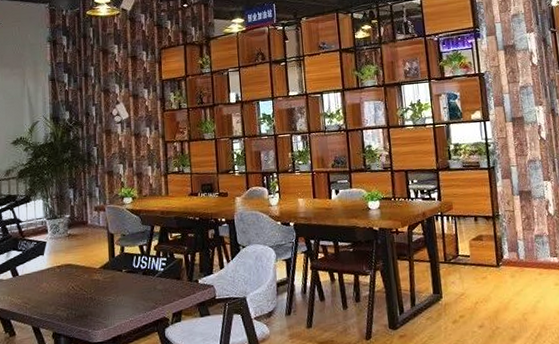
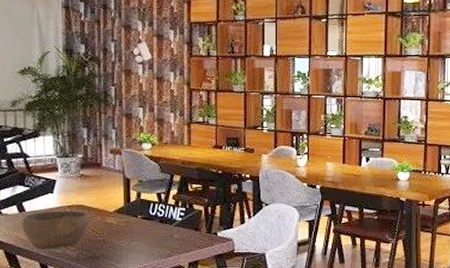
bowl: none [15,270,79,312] -> present [22,210,91,249]

